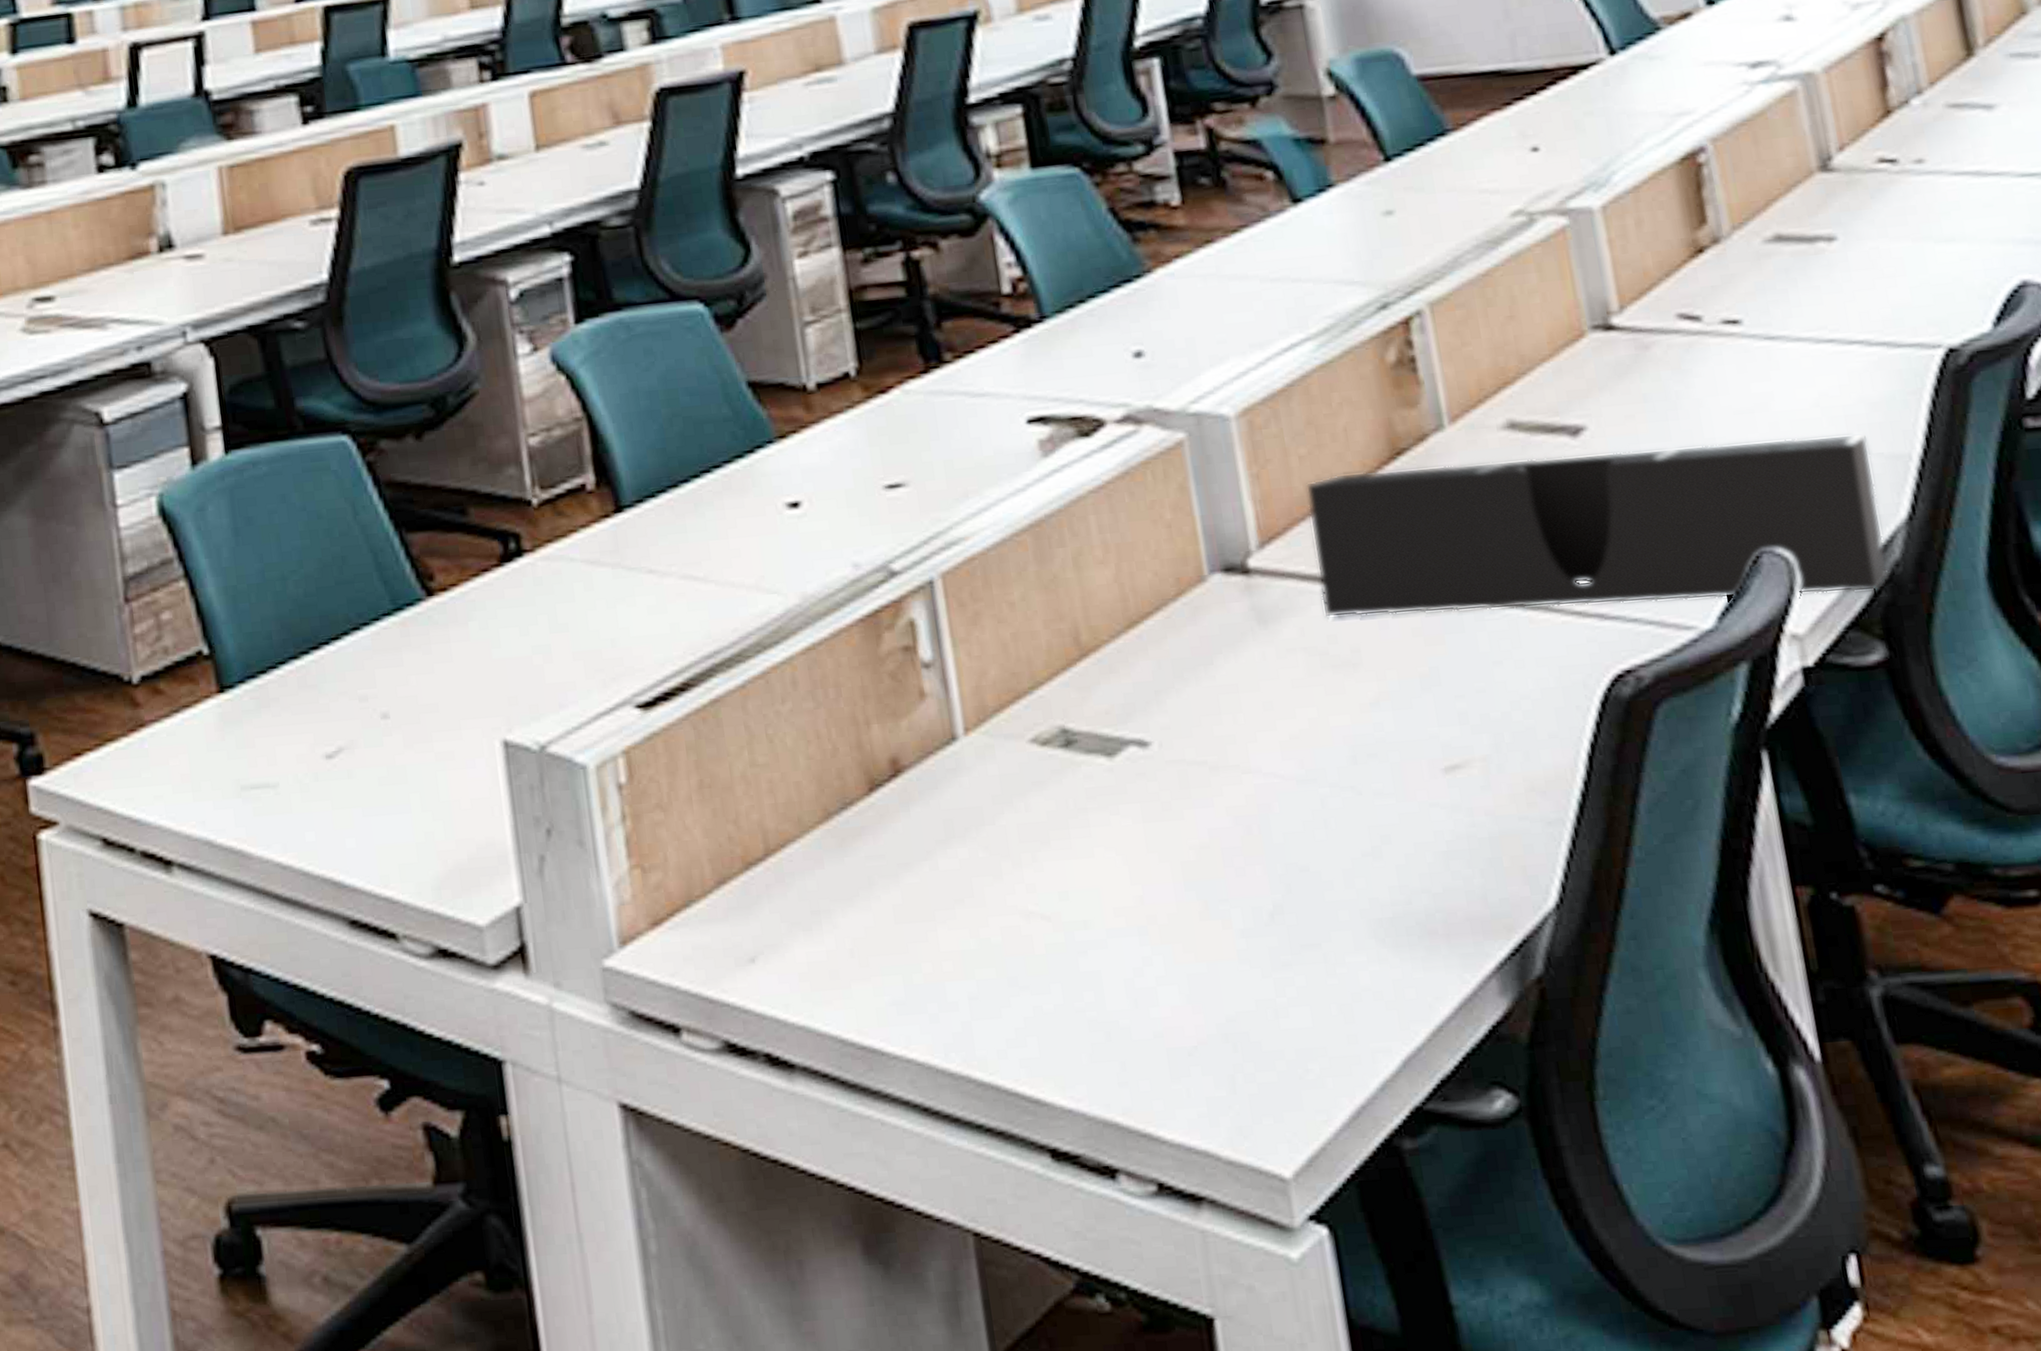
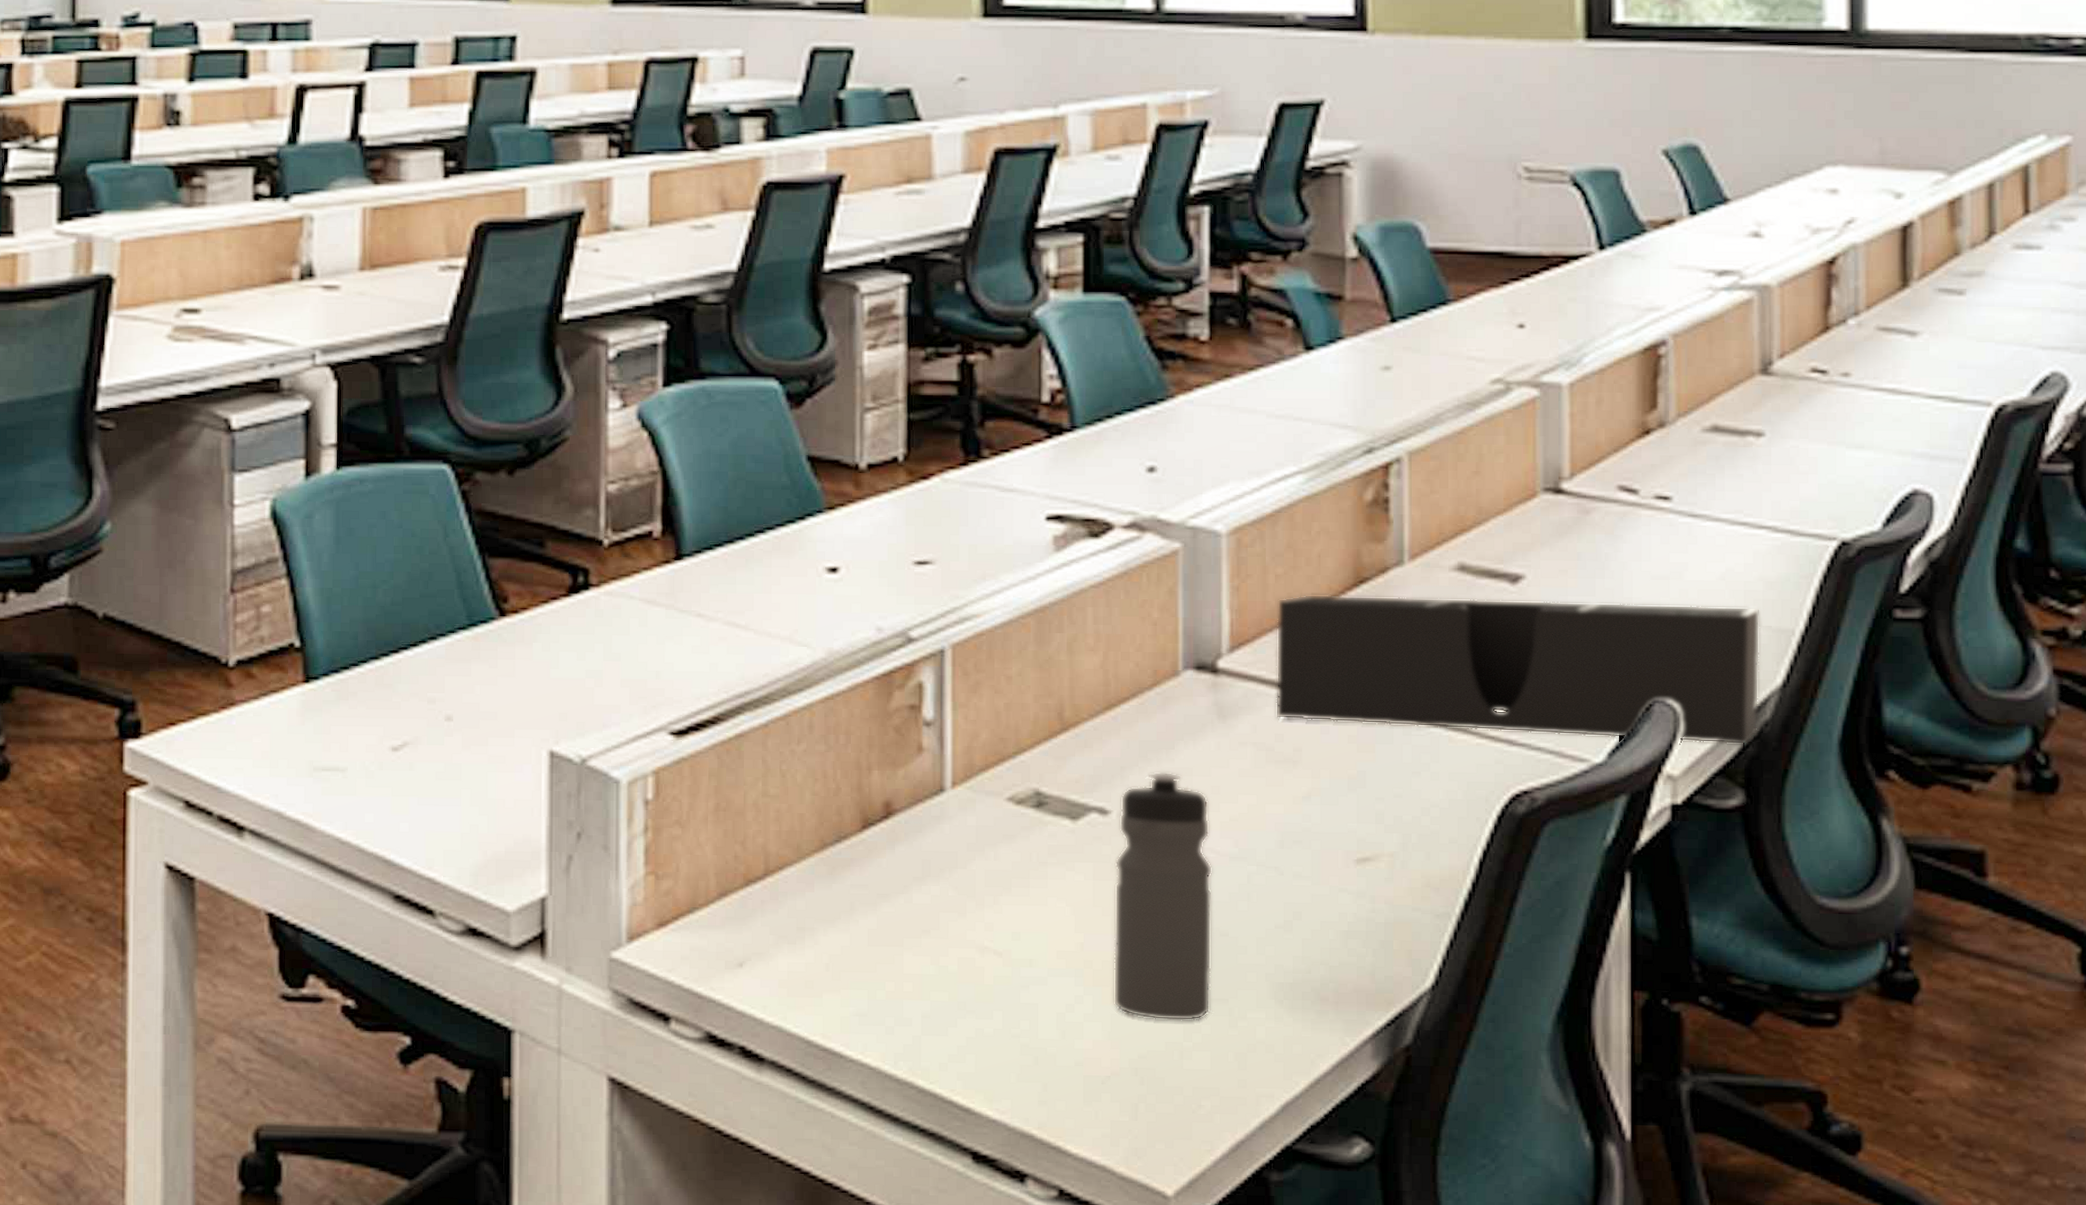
water bottle: none [1160,690,1302,976] -> present [1113,771,1213,1021]

